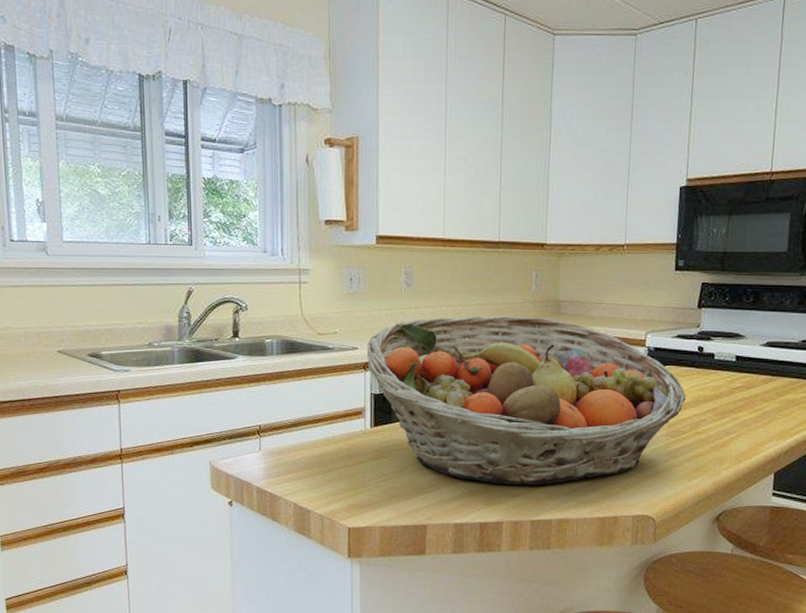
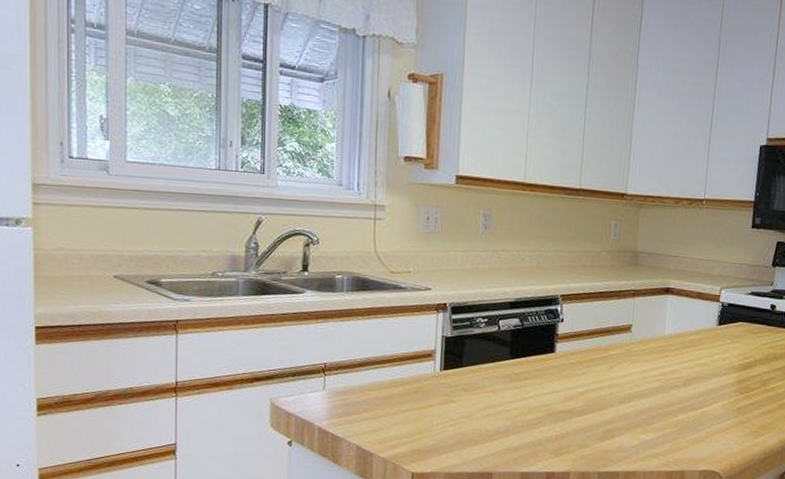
fruit basket: present [366,315,686,485] -> none [439,262,757,437]

